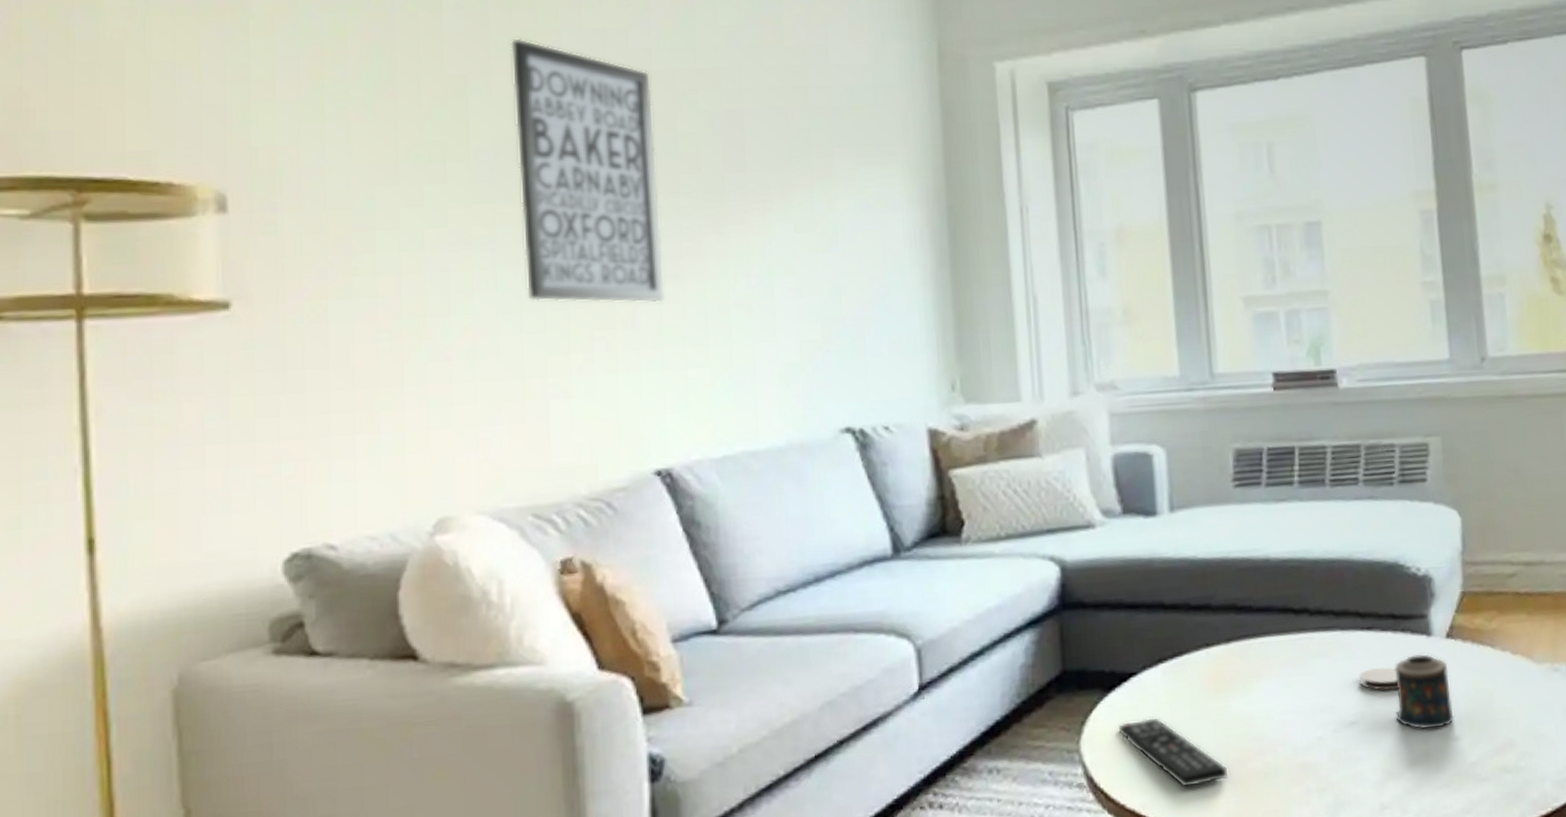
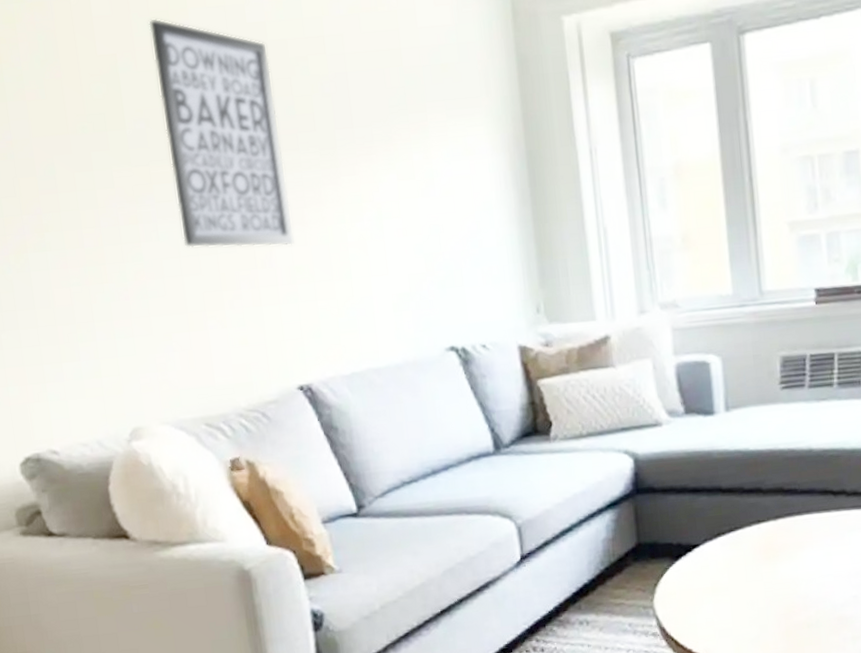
remote control: present [1118,718,1228,788] -> none [685,581,777,636]

